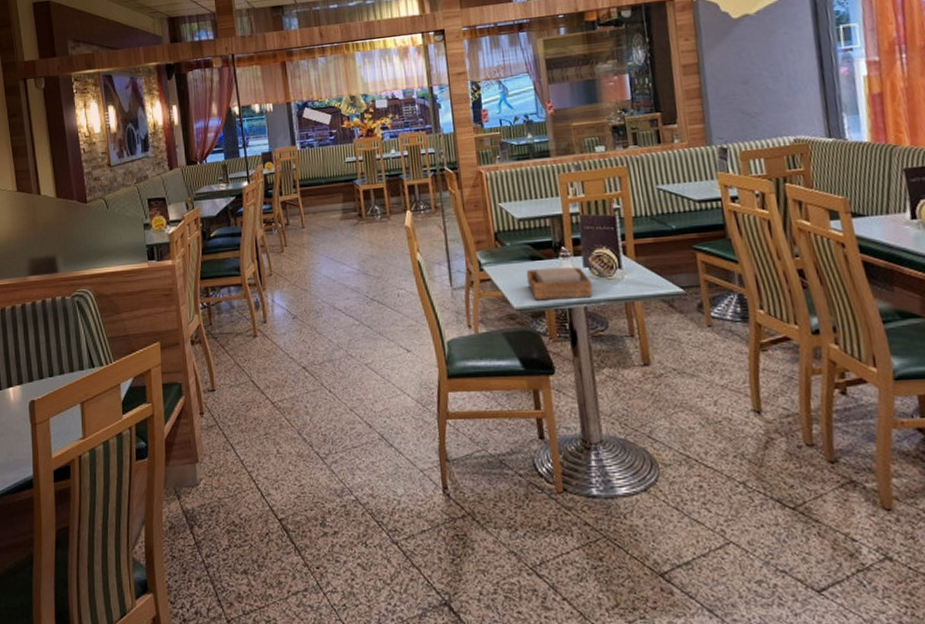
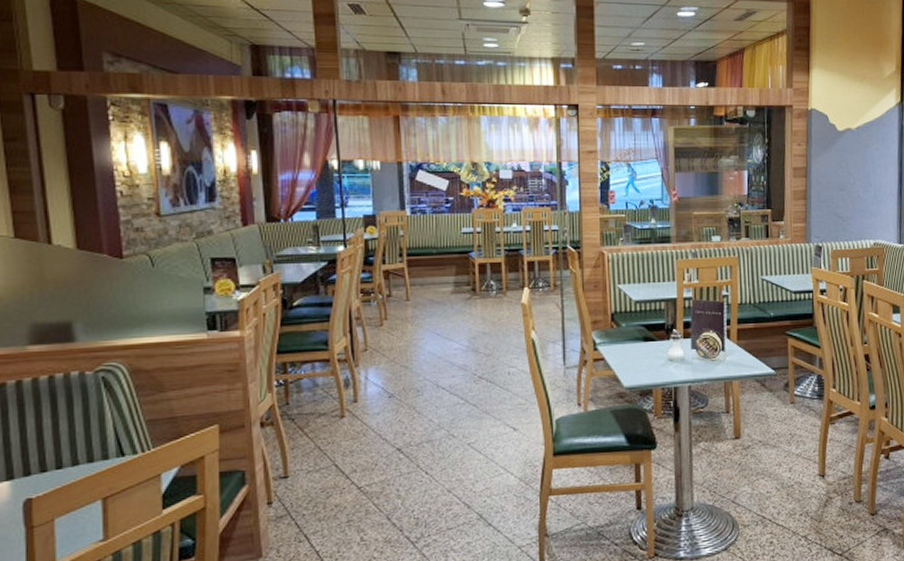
napkin holder: present [526,267,593,301] -> none [638,348,697,380]

